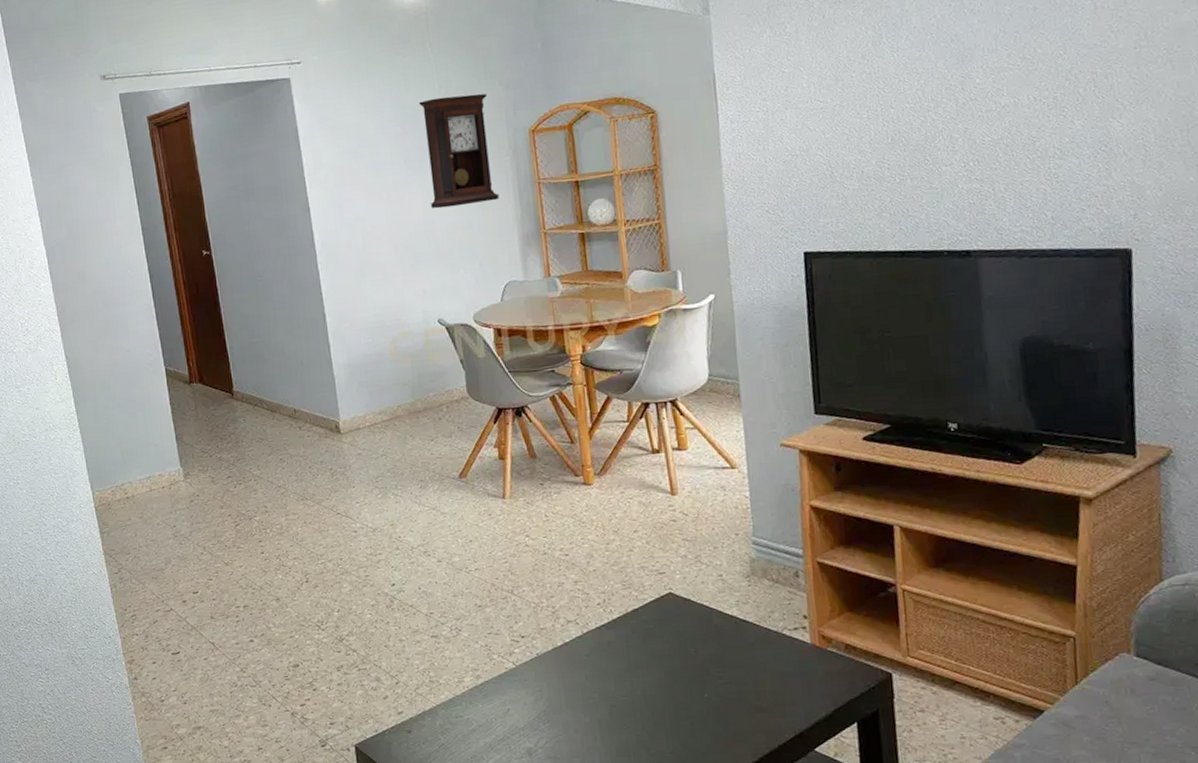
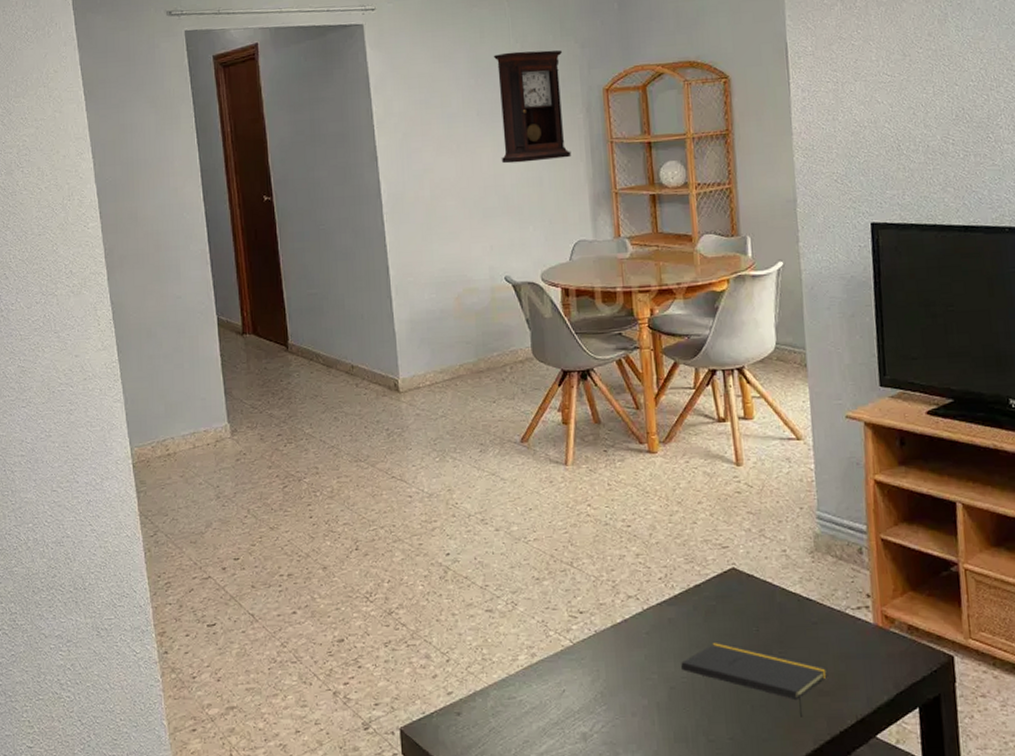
notepad: none [621,662,766,732] -> present [681,641,828,717]

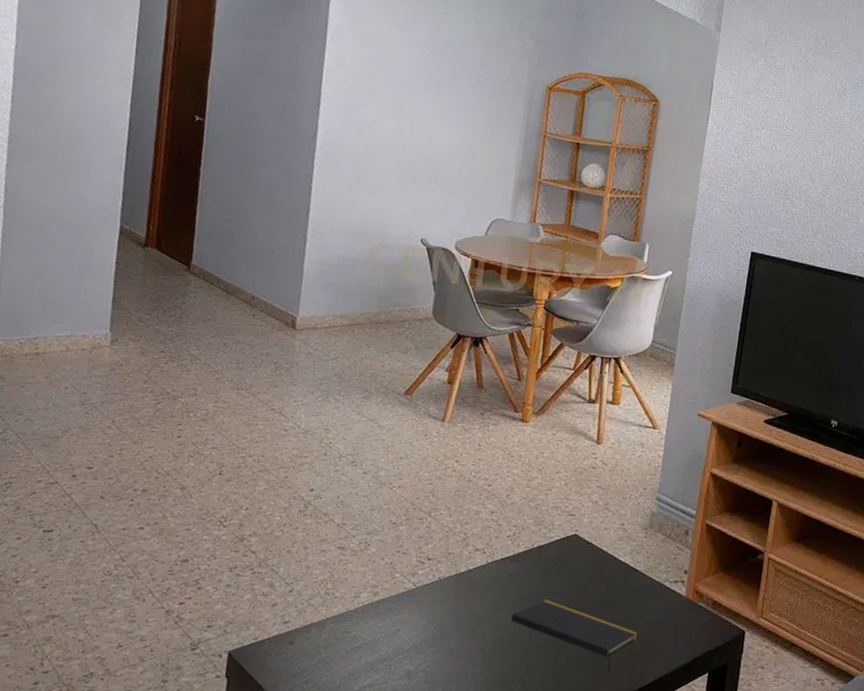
pendulum clock: present [493,50,572,164] -> none [439,33,517,142]

